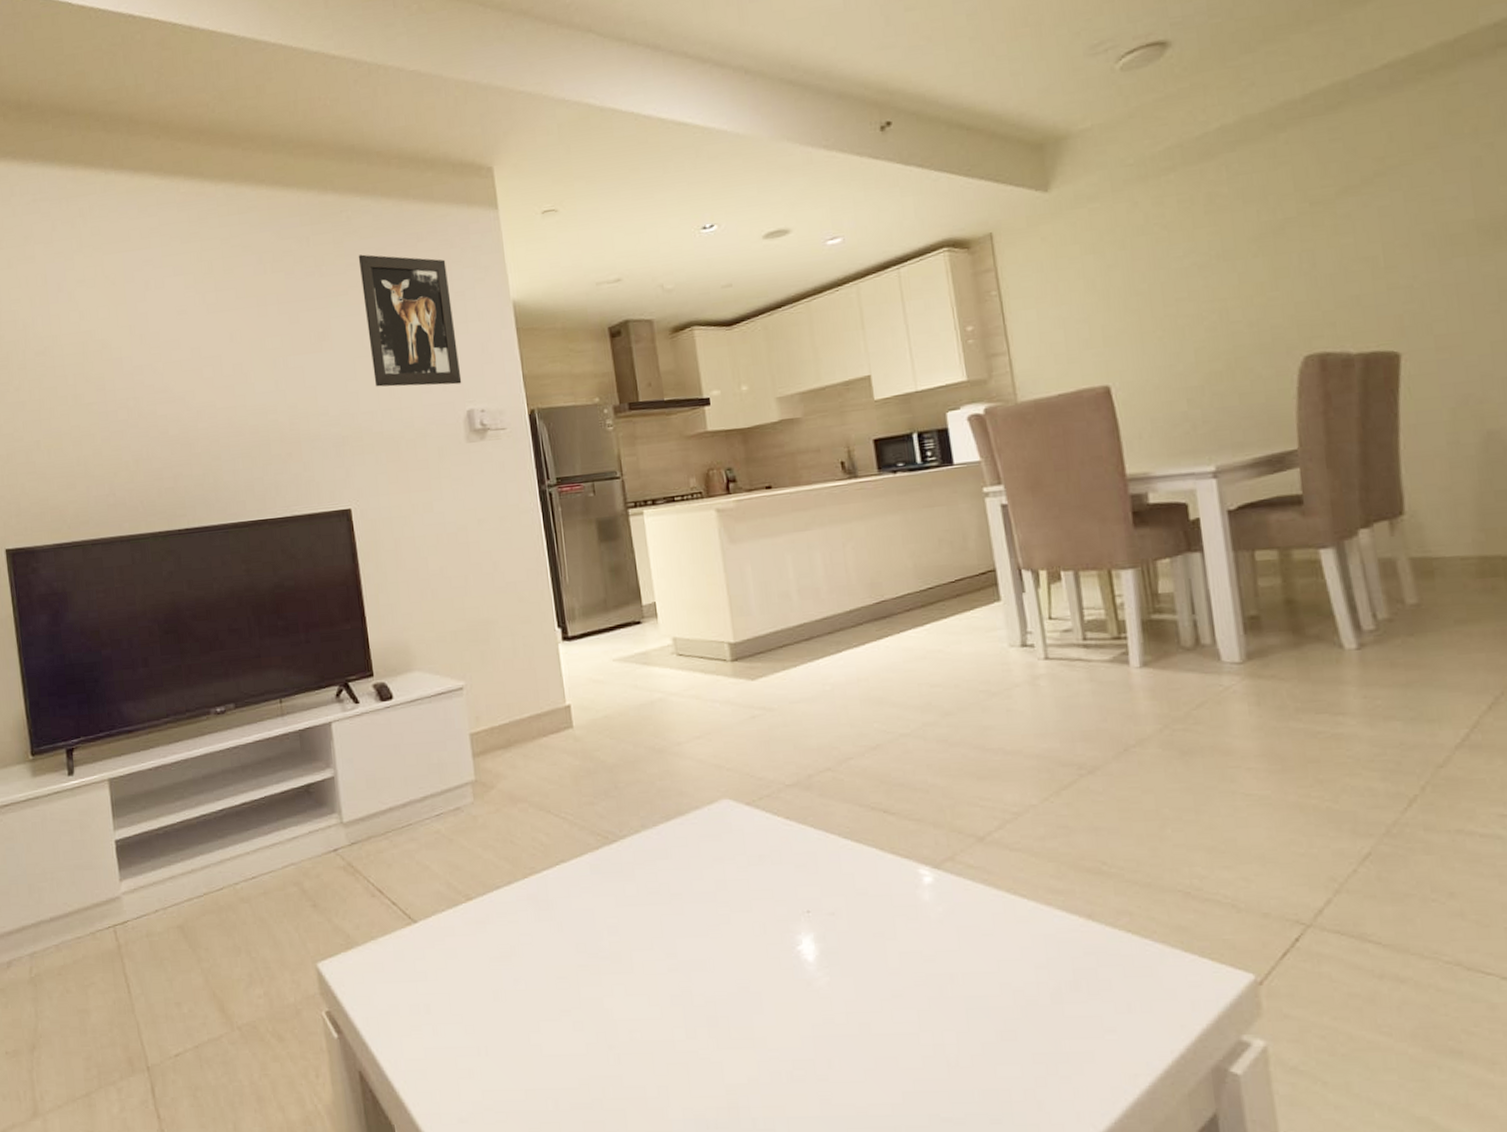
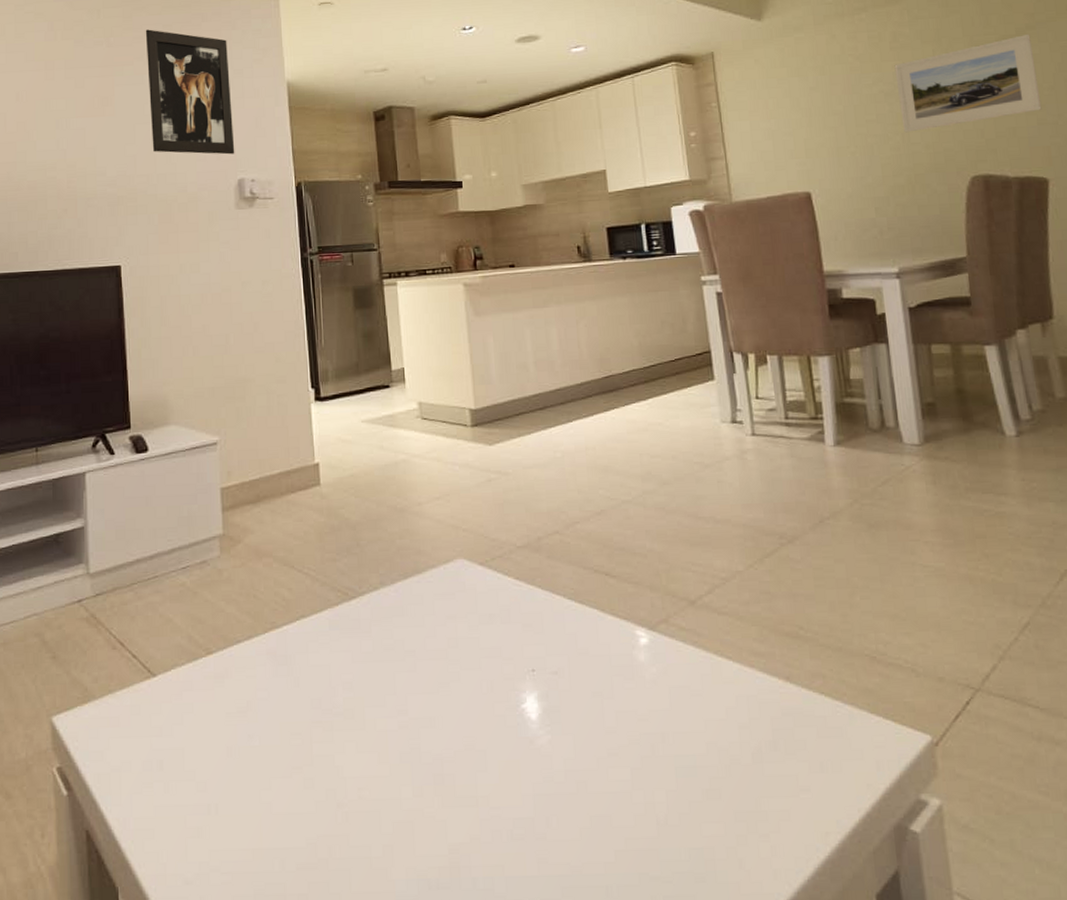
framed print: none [1210,182,1393,310] -> present [894,33,1042,133]

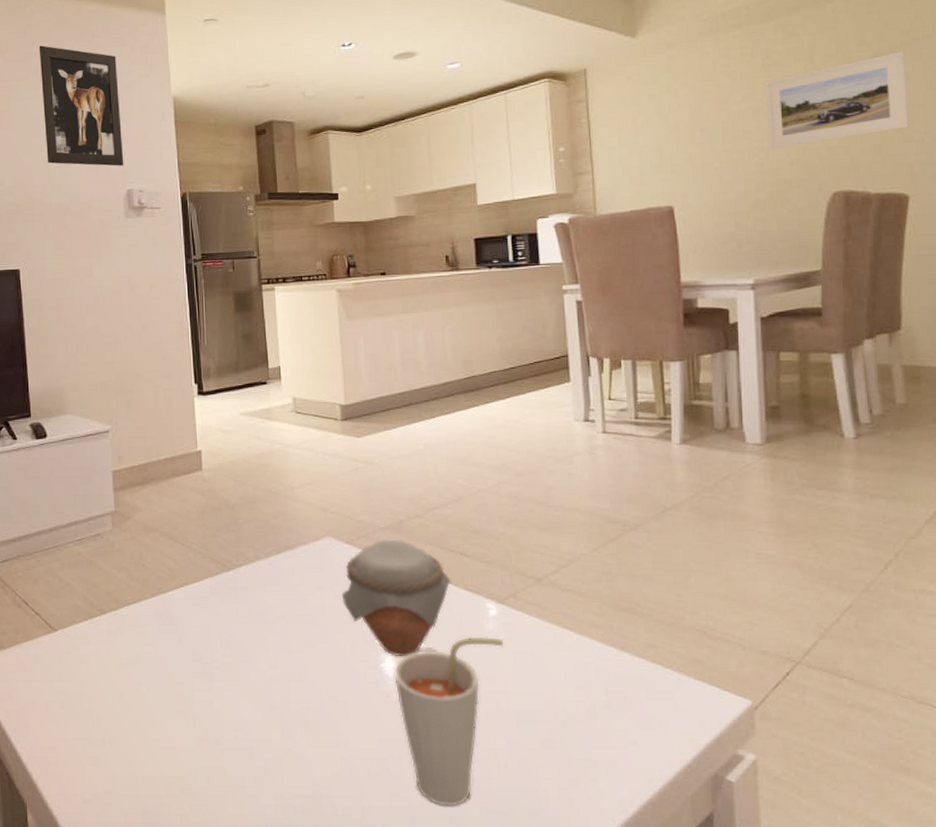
jar: none [476,559,597,695] -> present [341,539,451,656]
cup: none [535,669,657,874] -> present [393,636,503,806]

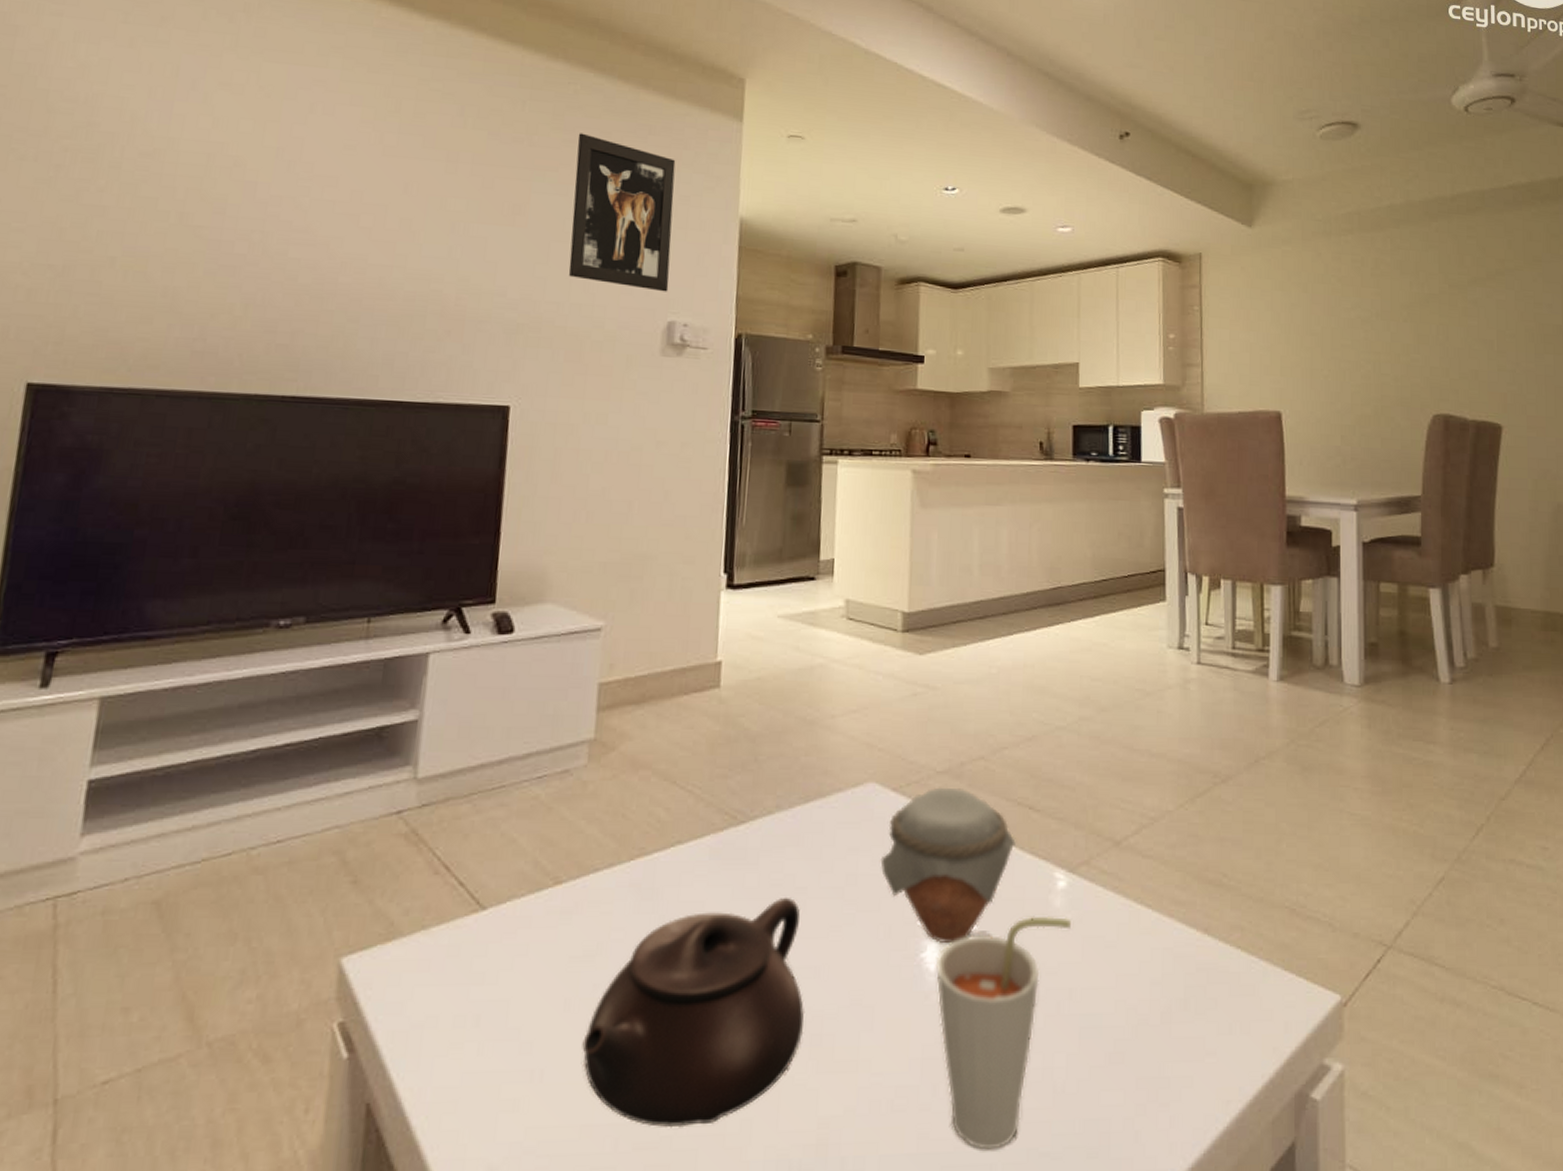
teapot: none [135,622,295,781] -> present [582,897,805,1128]
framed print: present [765,51,909,149] -> none [1373,279,1503,363]

